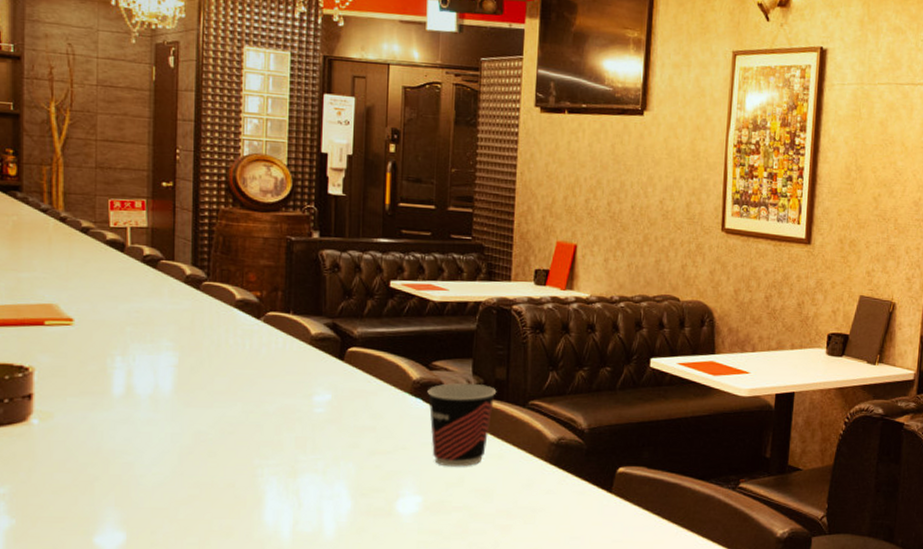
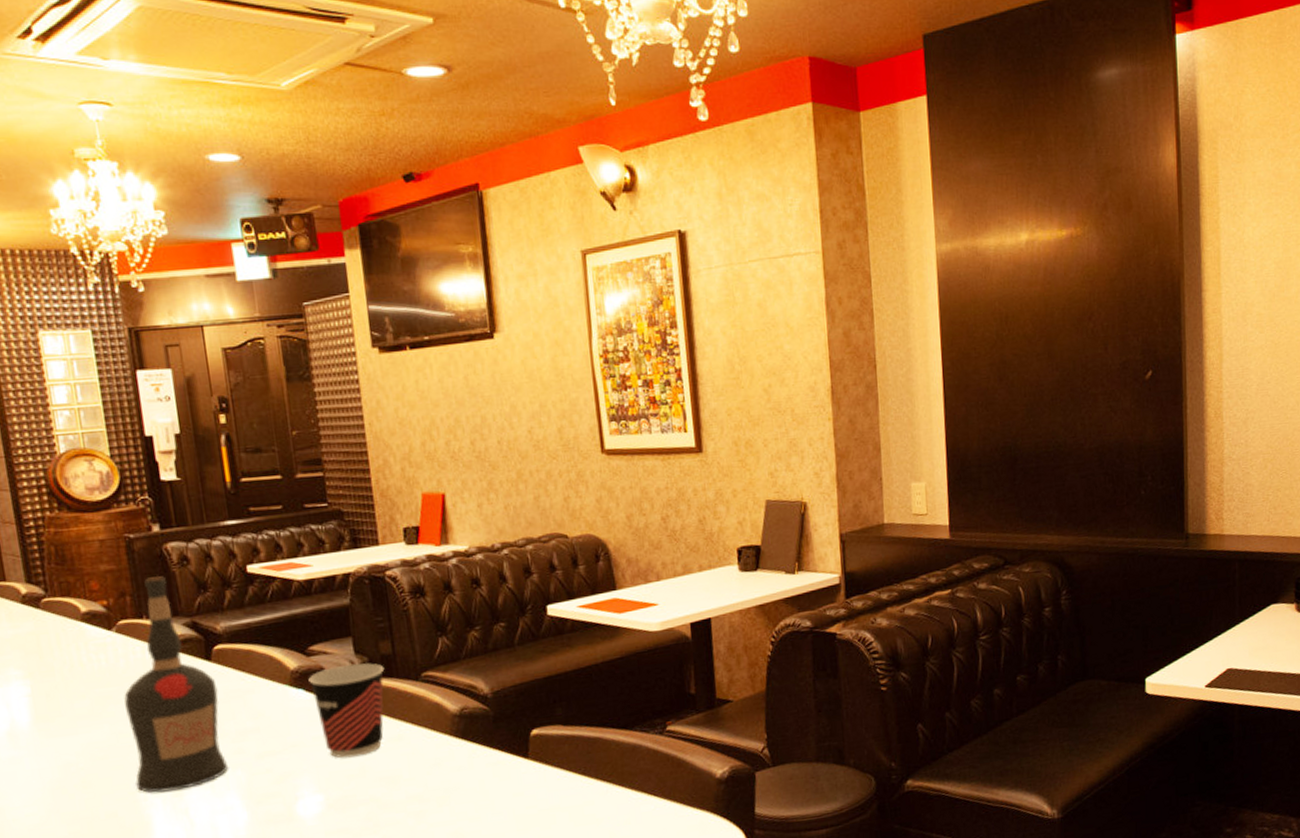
liquor bottle: none [256,278,345,472] -> present [124,576,229,793]

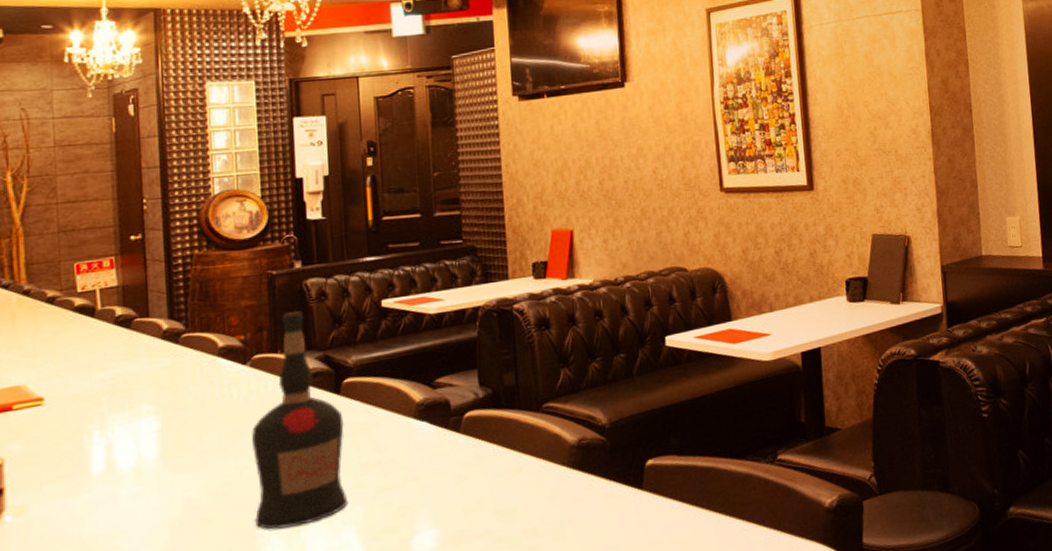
cup: present [308,663,385,758] -> none [433,394,507,491]

